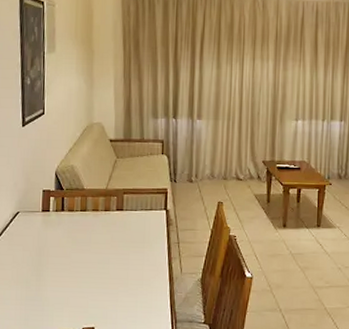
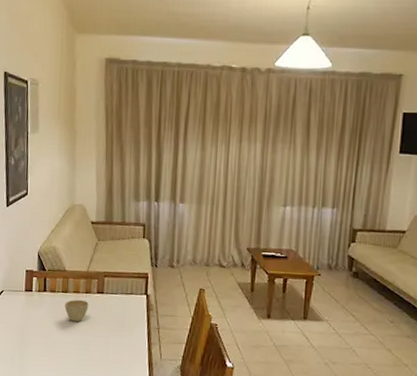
cup: none [83,217,108,241] -> present [65,299,89,322]

